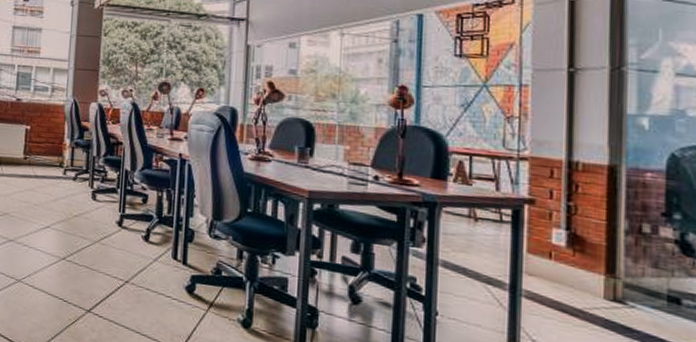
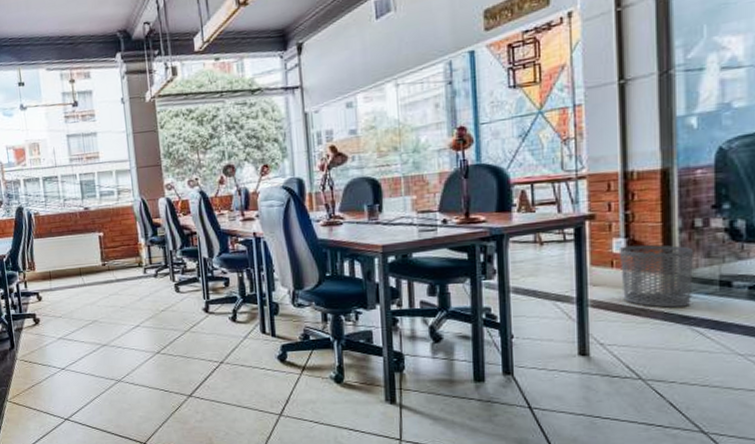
waste bin: none [559,238,639,317] -> present [620,244,693,308]

